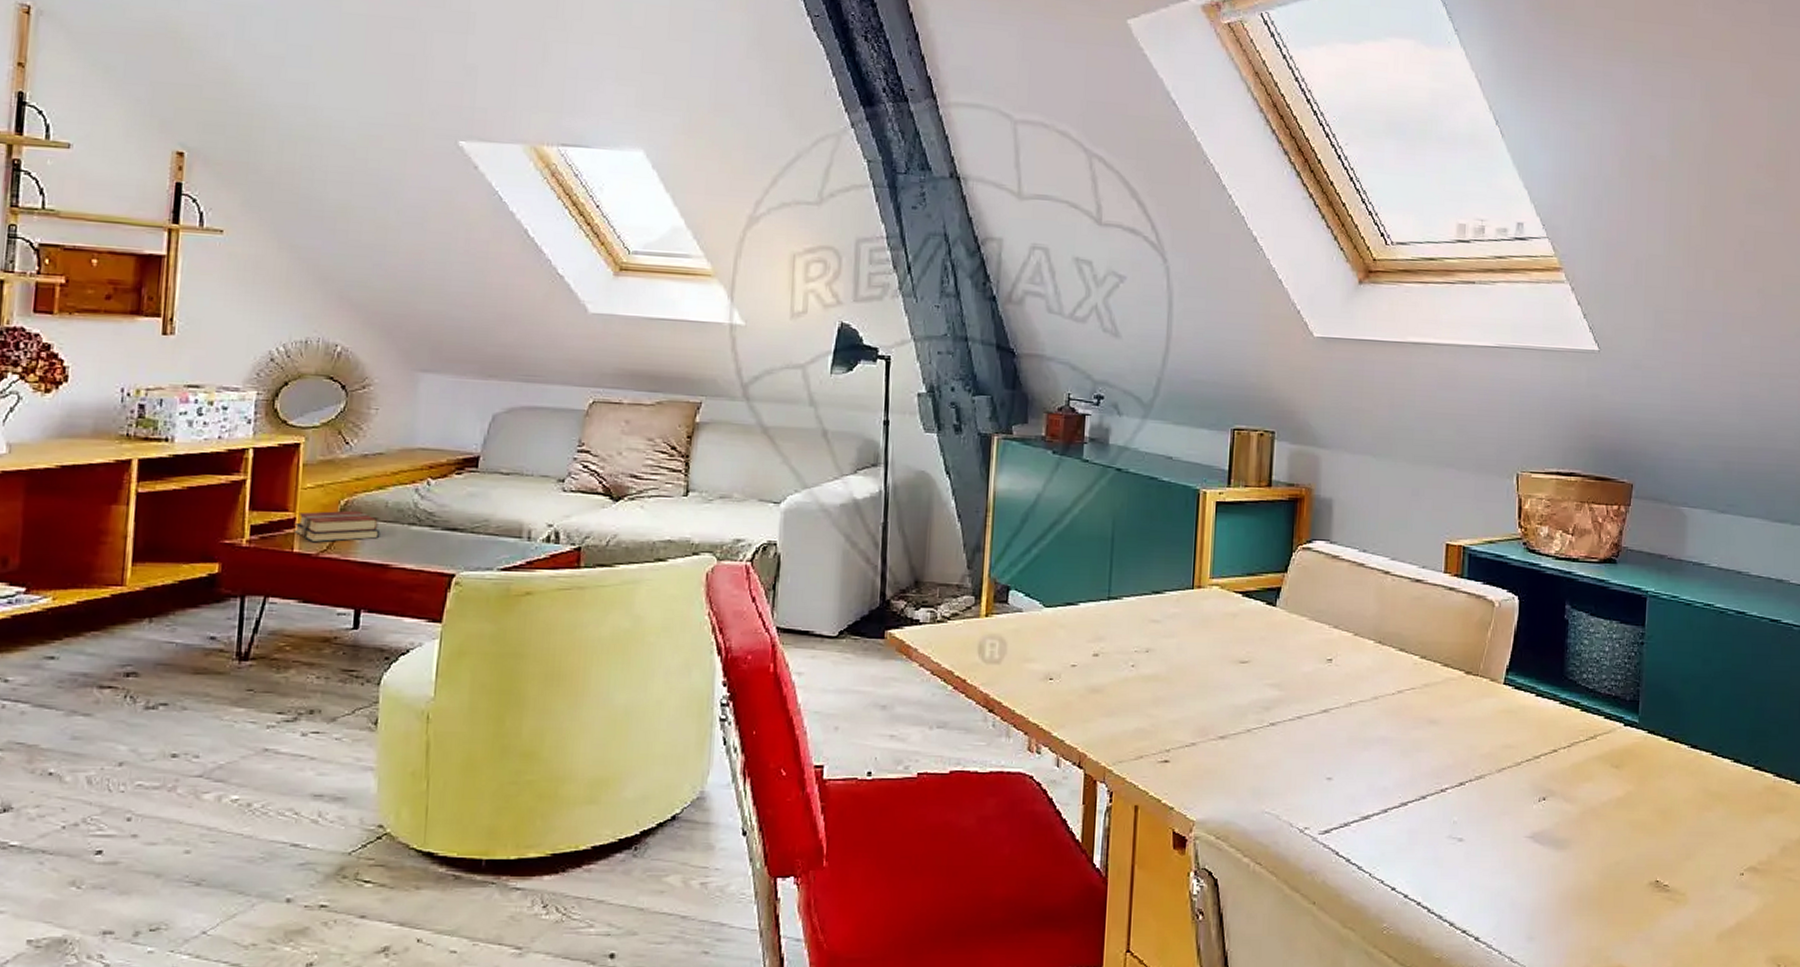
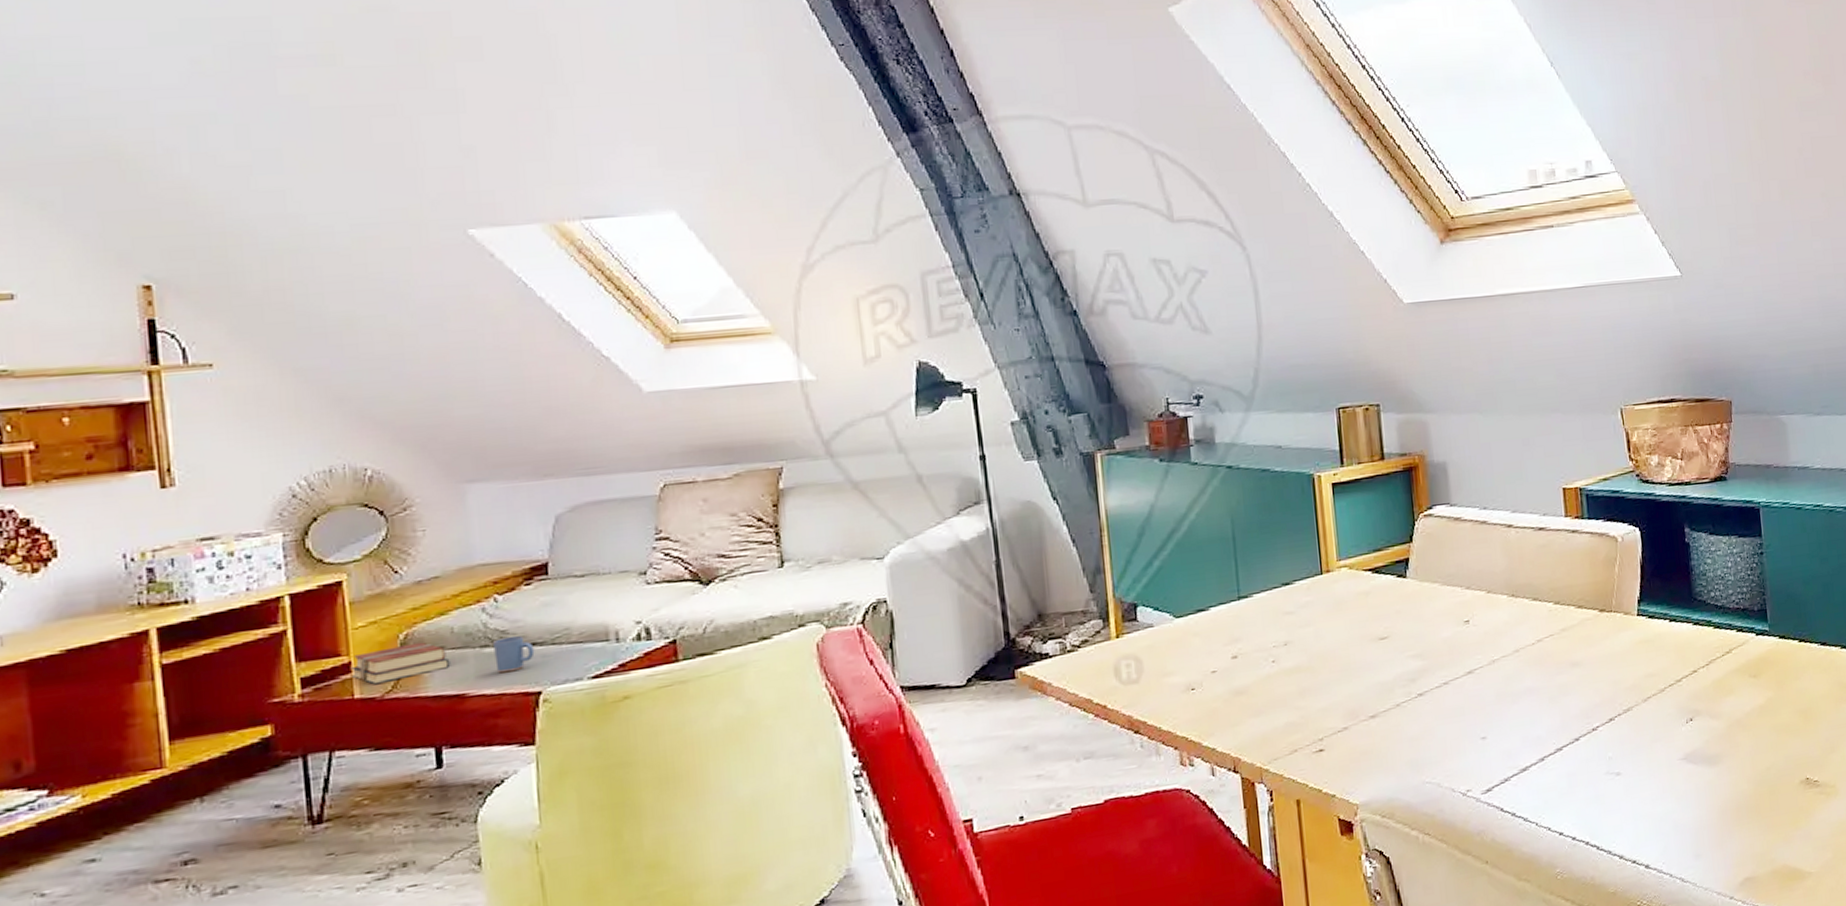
mug: none [419,519,455,552] -> present [493,636,535,674]

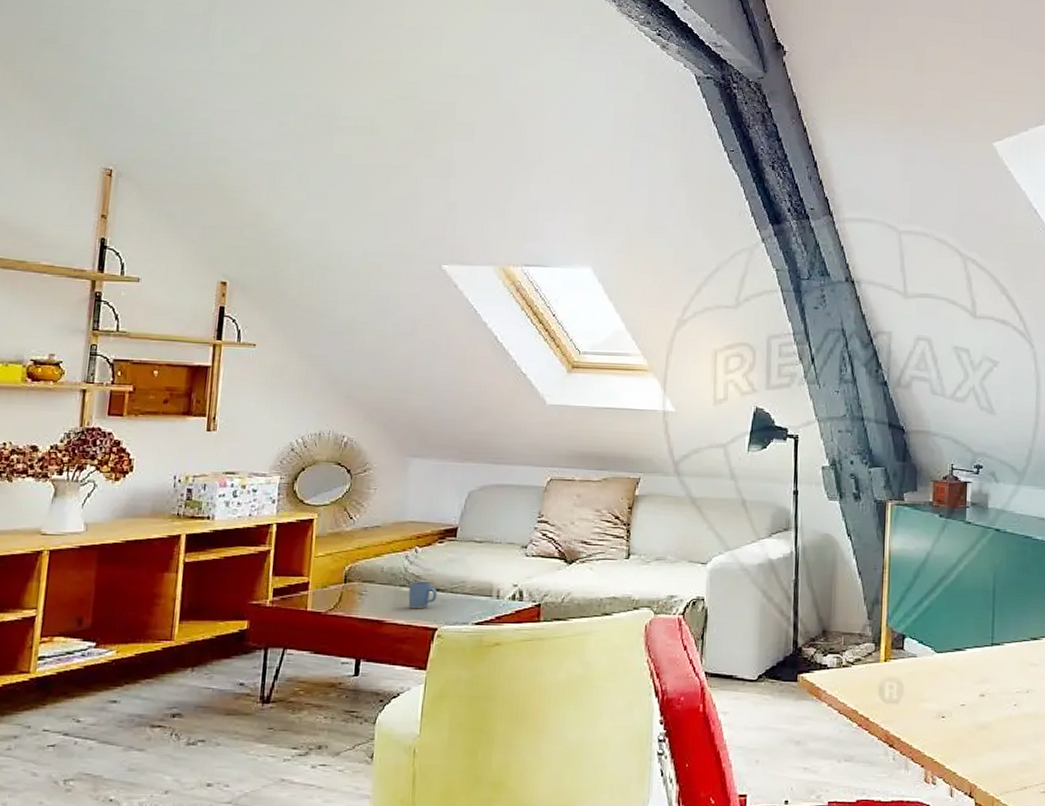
books: present [350,642,451,685] -> none [307,575,377,603]

